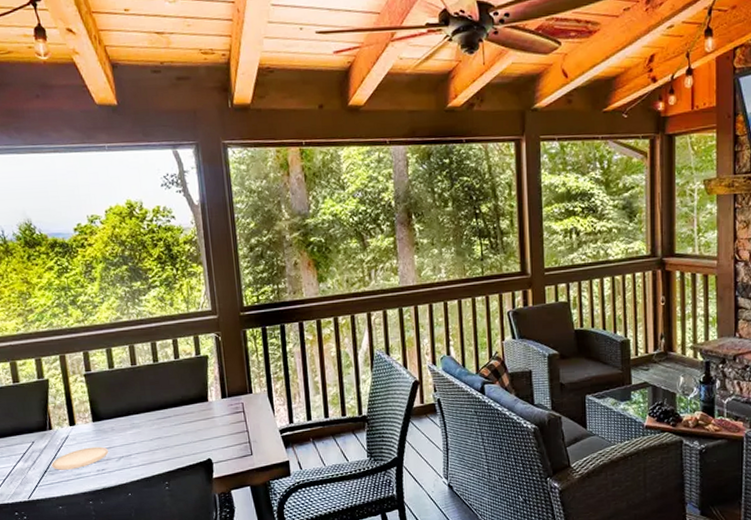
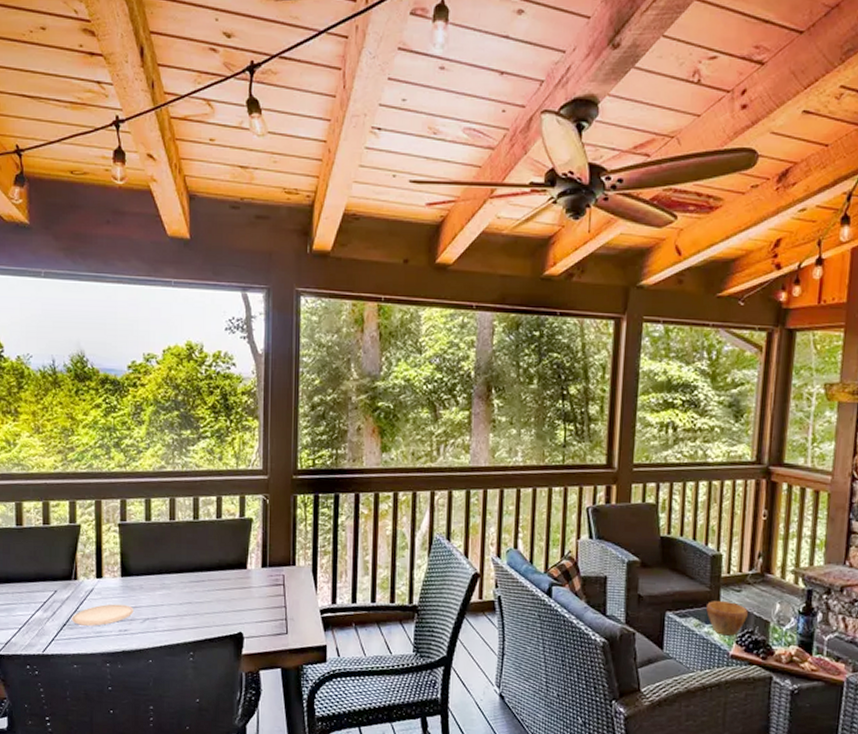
bowl: none [621,380,656,410] -> present [706,601,748,636]

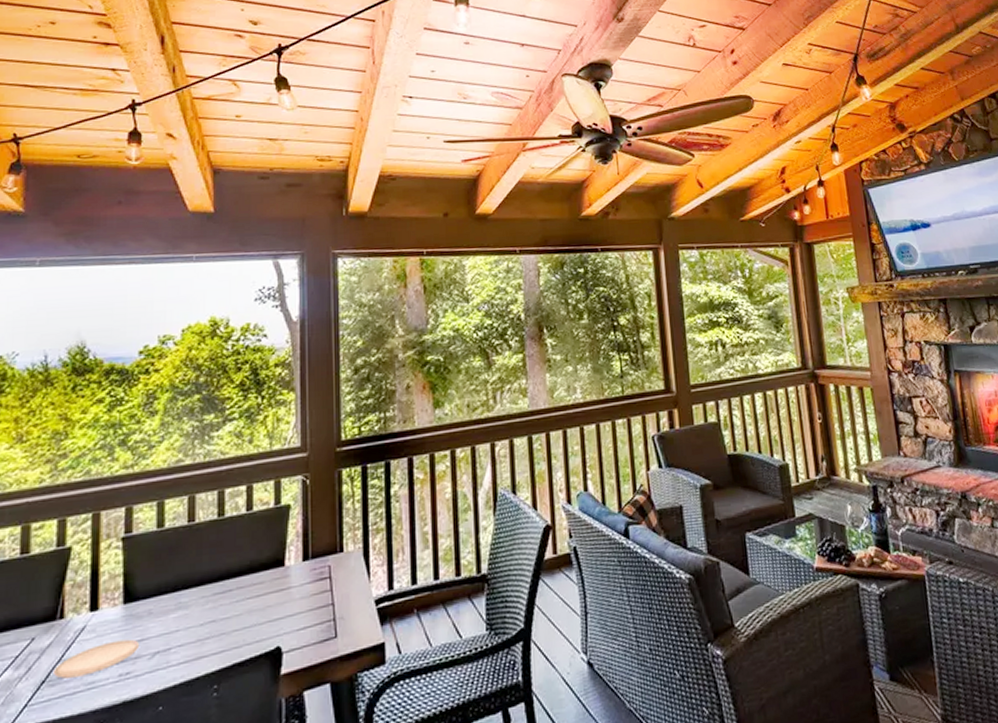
bowl: present [706,601,748,636] -> none [783,511,824,549]

